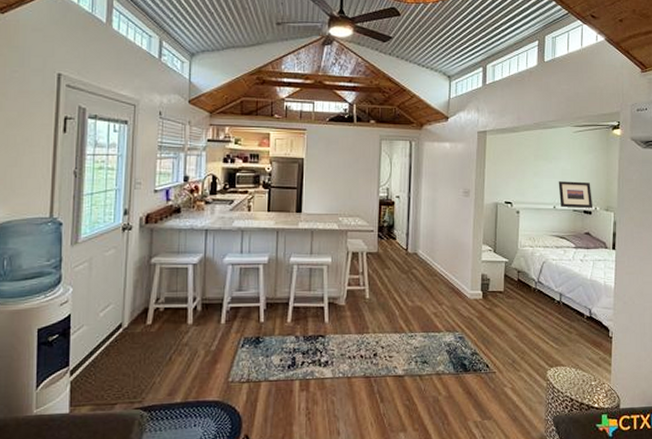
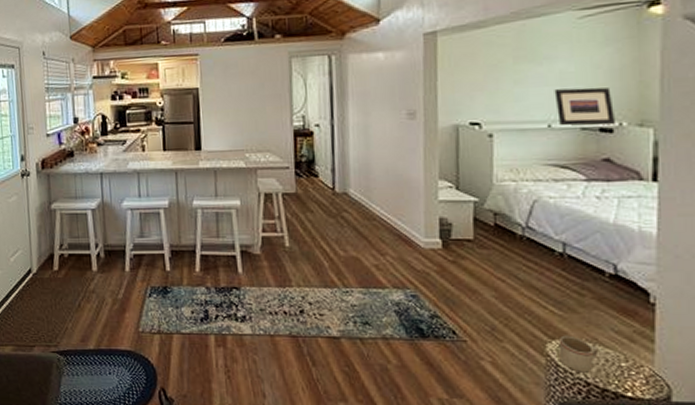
mug: none [555,363,579,392] -> present [558,335,599,373]

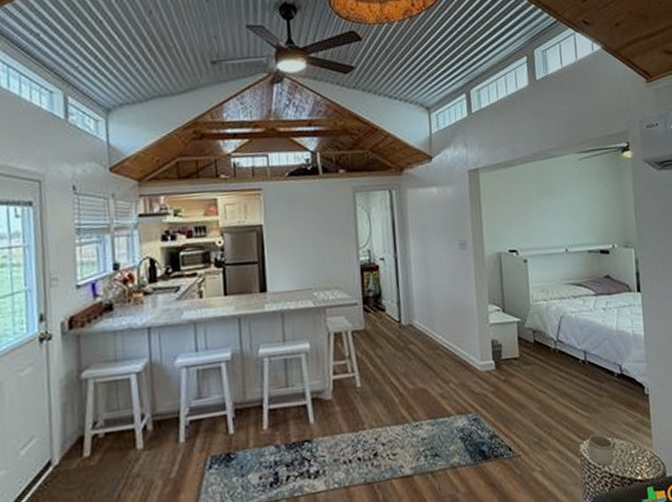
picture frame: present [554,87,617,126] -> none [567,216,611,249]

